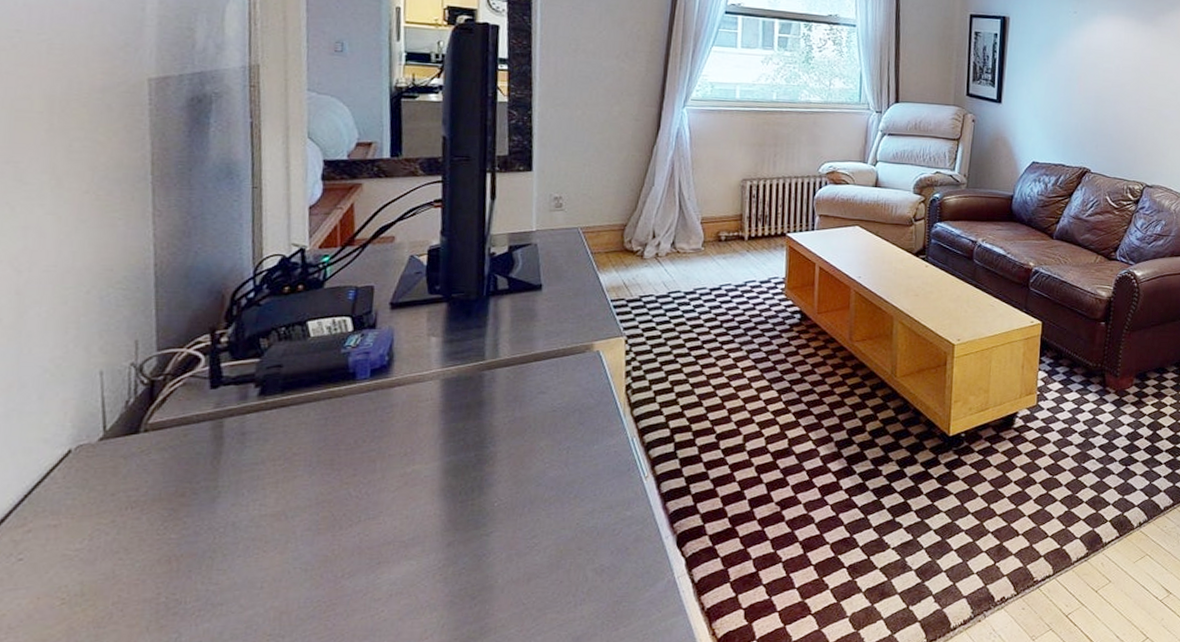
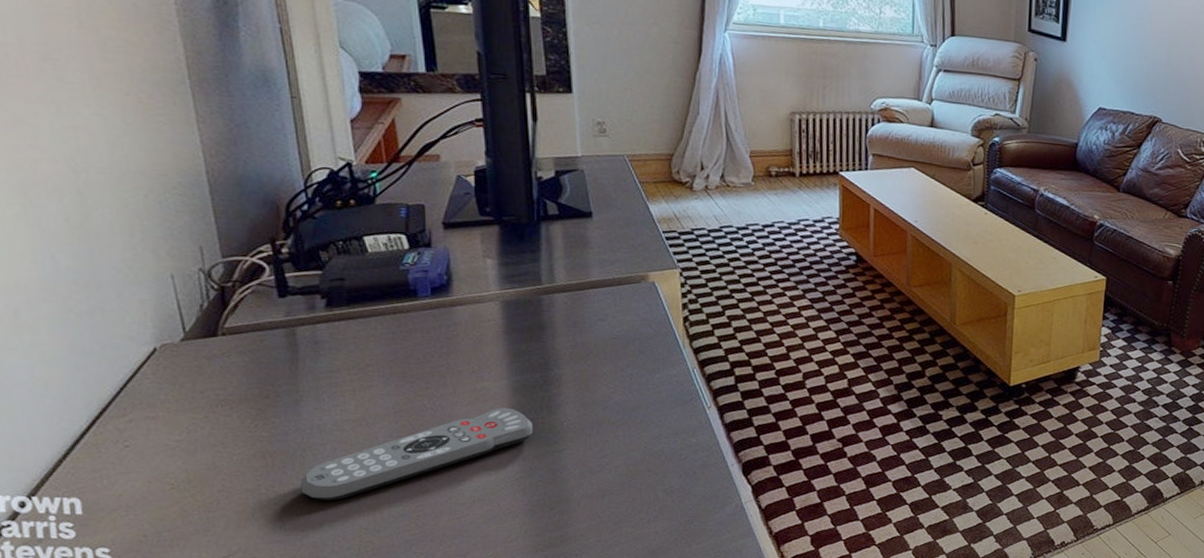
remote control: none [204,490,463,606] -> present [301,407,534,501]

